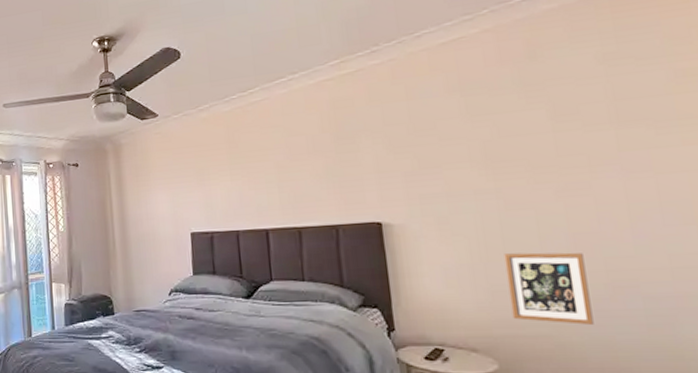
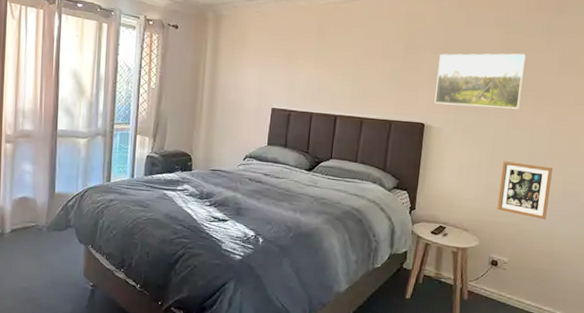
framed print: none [381,116,508,196] -> present [434,53,526,109]

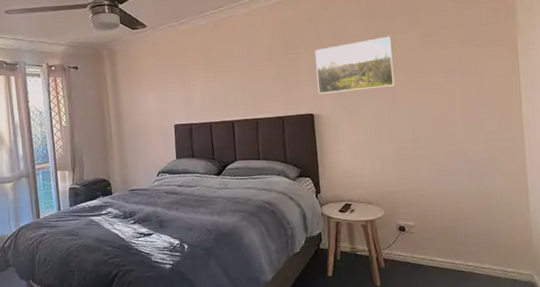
picture frame: present [497,161,553,219] -> none [390,132,440,181]

